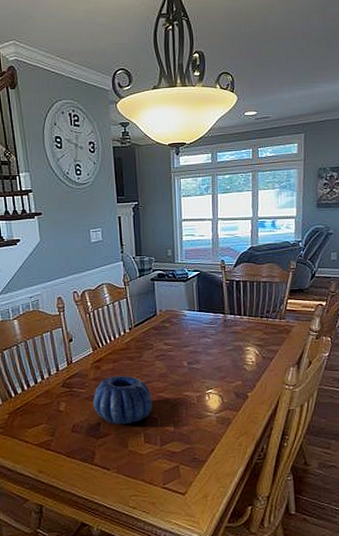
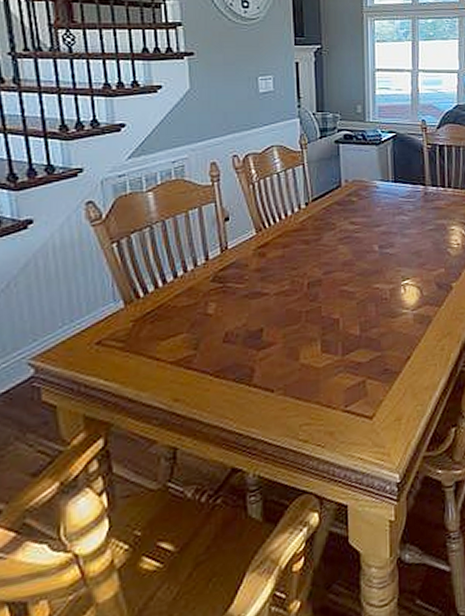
decorative bowl: present [93,375,153,425] -> none [255,264,333,330]

